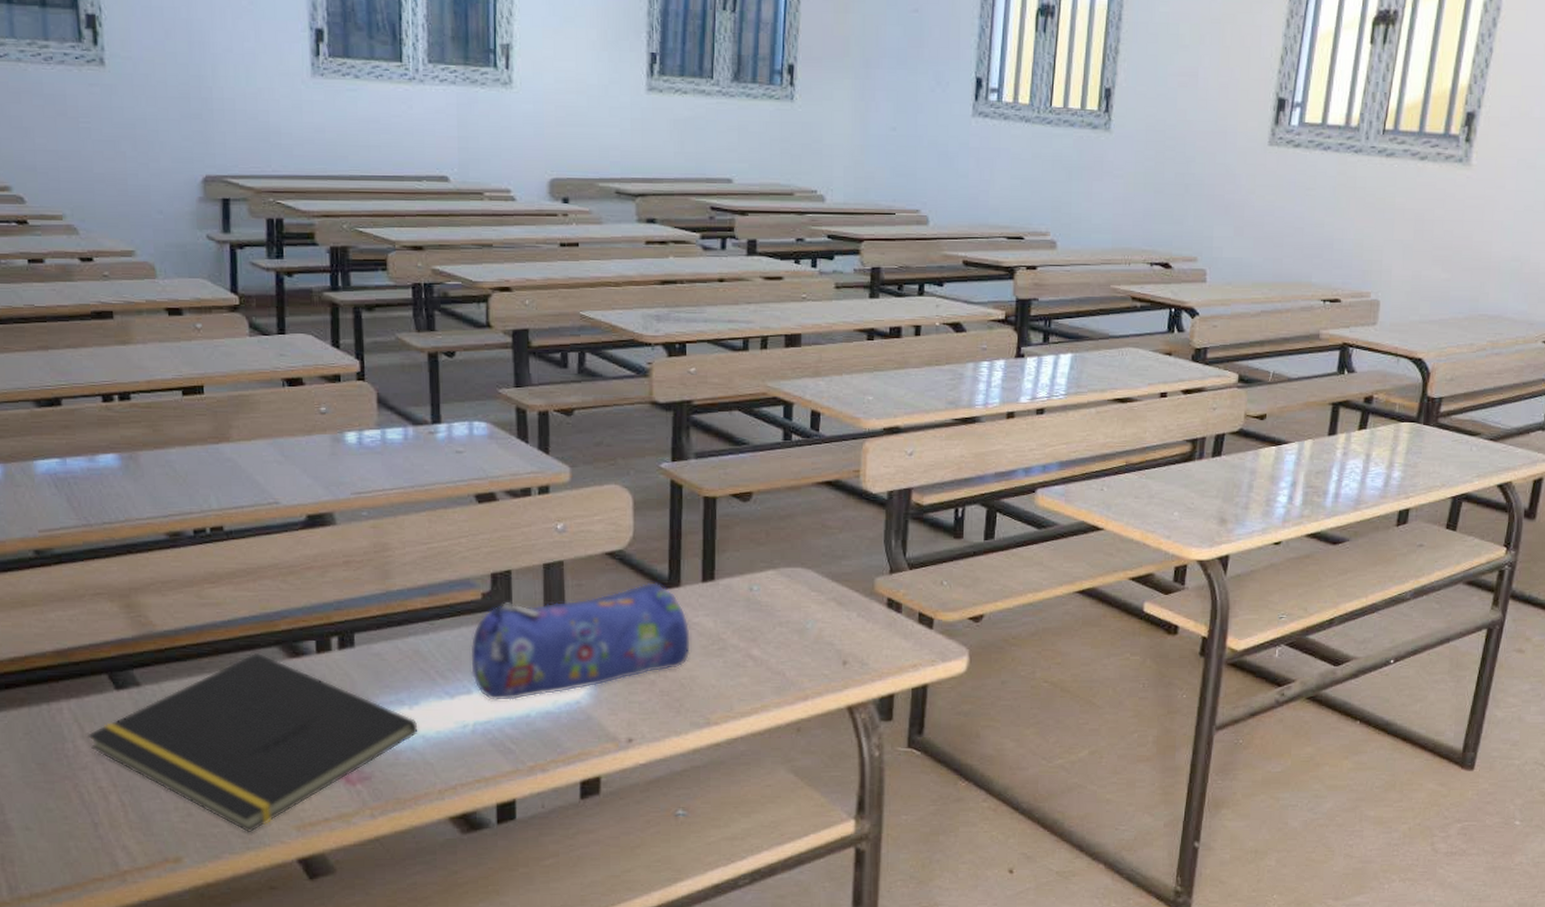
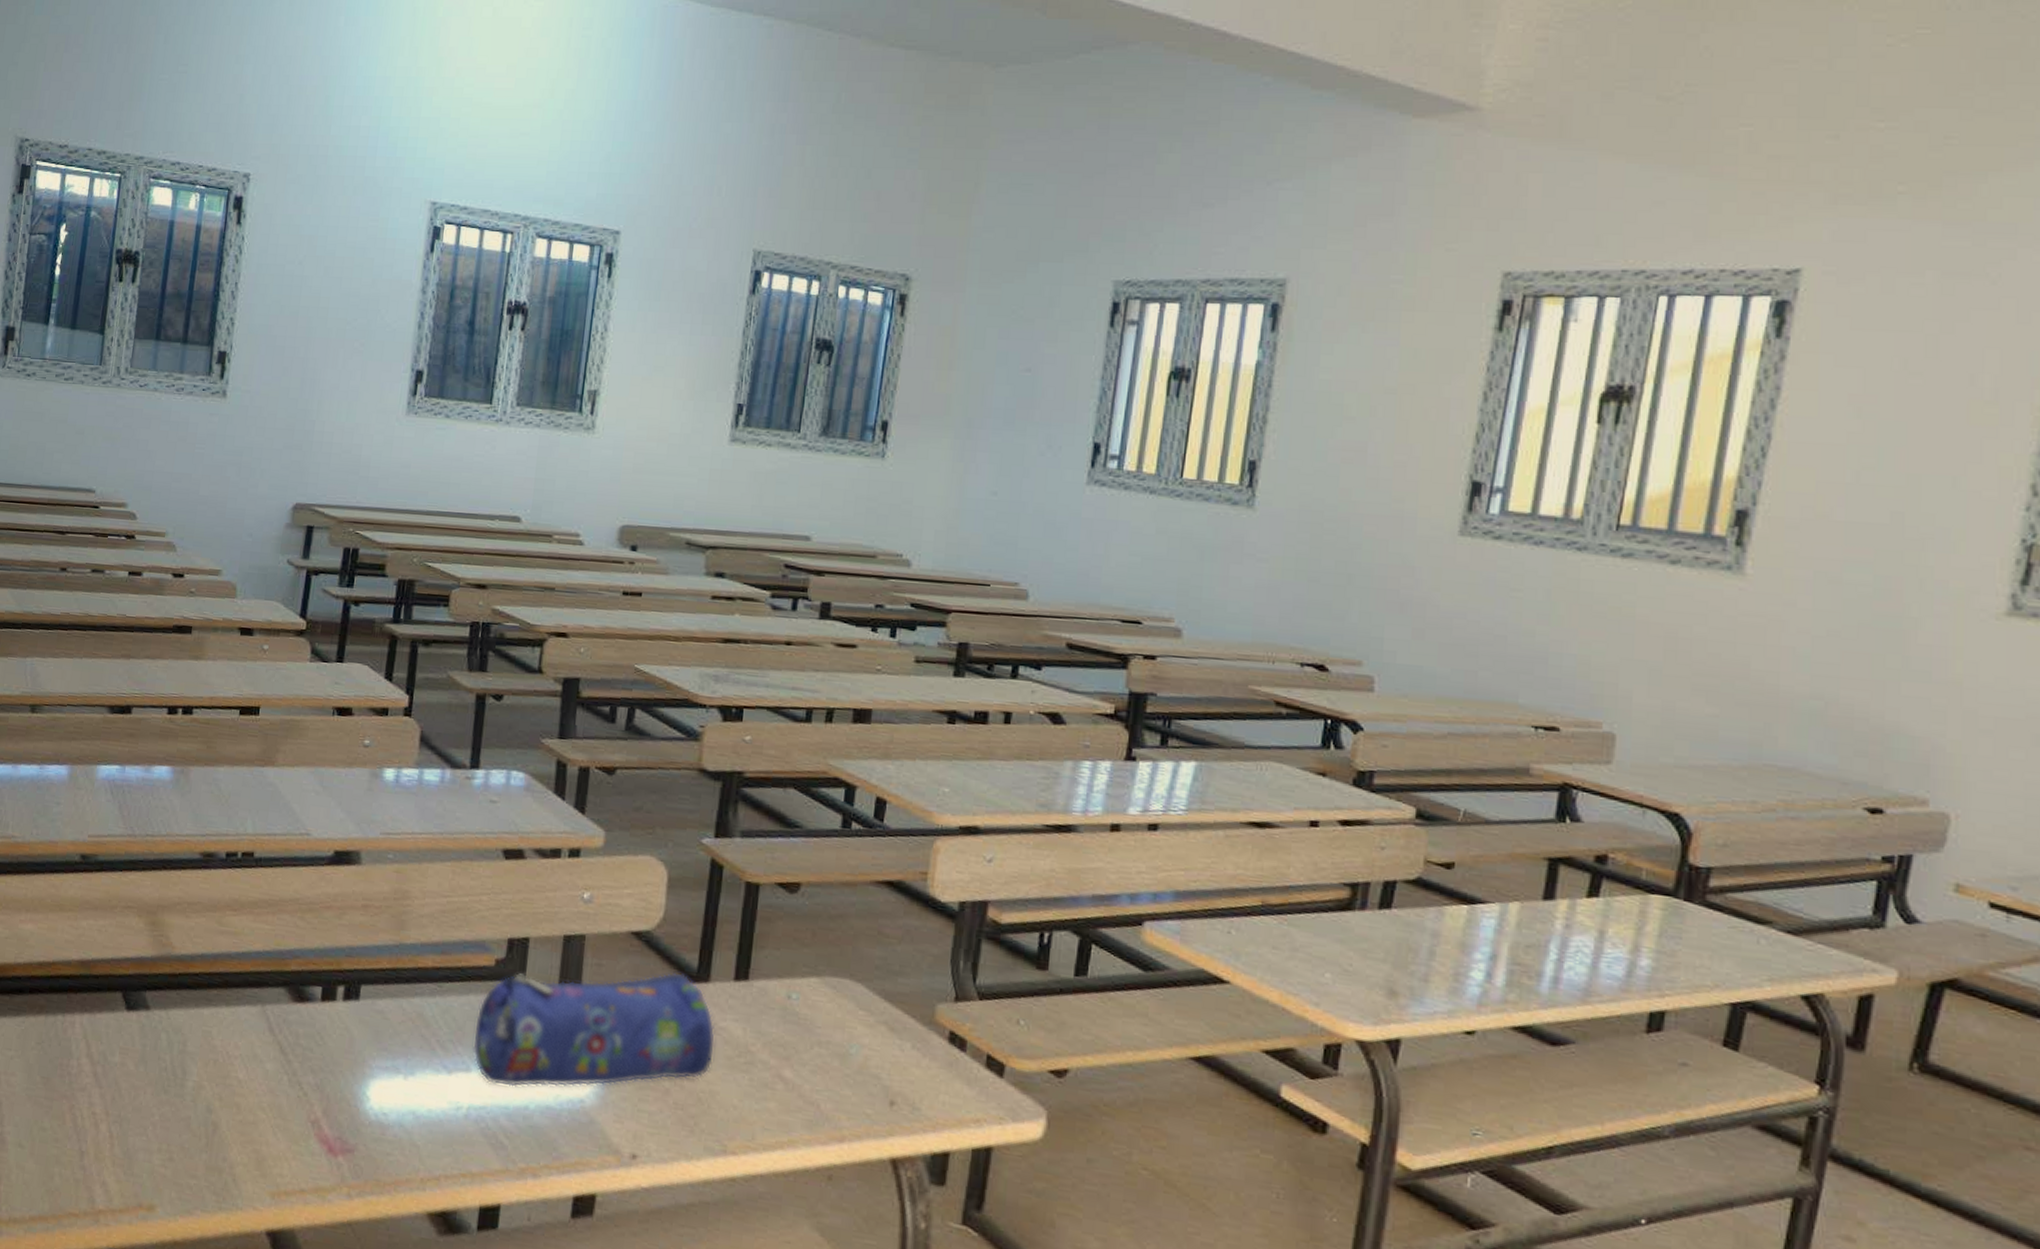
notepad: present [87,652,418,833] -> none [91,991,410,1191]

